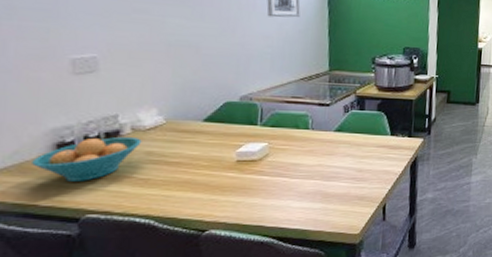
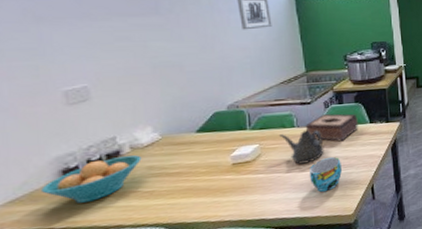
teapot: none [291,134,338,171] -> present [279,130,324,165]
cup: none [317,168,354,205] -> present [309,157,342,193]
tissue box: none [320,119,379,152] -> present [305,113,359,142]

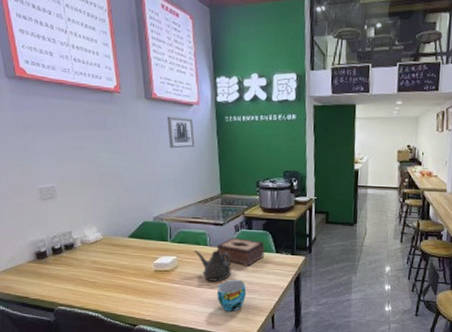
fruit bowl: present [41,155,142,203] -> none [23,249,88,282]

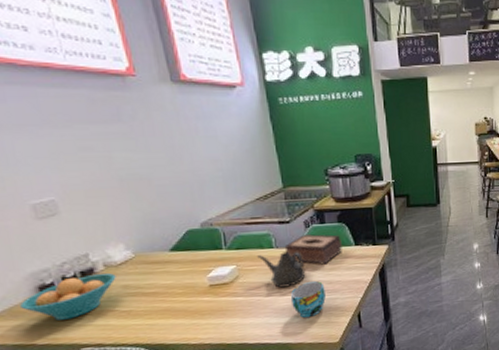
fruit bowl: none [23,249,88,282] -> present [20,273,116,320]
wall art: present [167,116,195,149] -> none [204,101,244,140]

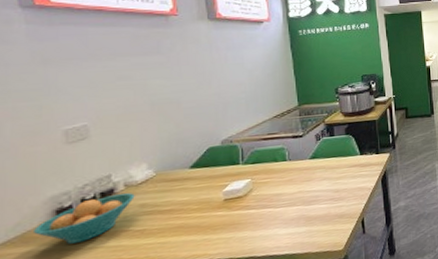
teapot: present [257,251,306,288] -> none [271,163,315,199]
tissue box: present [284,234,343,265] -> none [296,146,350,175]
cup: present [290,281,326,318] -> none [299,190,332,228]

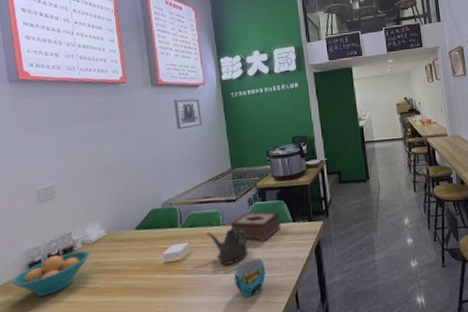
wall art: none [235,34,267,67] -> present [174,98,202,130]
teapot: none [271,163,315,199] -> present [207,229,248,265]
tissue box: none [296,146,350,175] -> present [230,211,282,242]
cup: none [299,190,332,228] -> present [233,258,265,298]

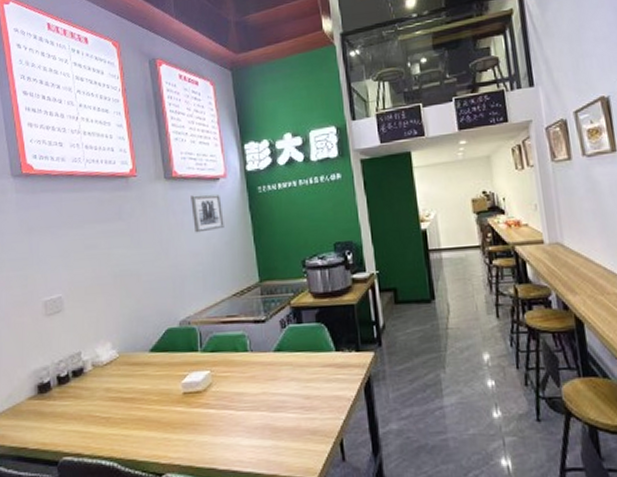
fruit bowl: present [12,251,90,297] -> none [21,374,101,423]
teapot: present [207,229,248,265] -> none [231,356,281,401]
tissue box: present [230,211,282,242] -> none [259,336,322,374]
cup: present [233,258,265,298] -> none [264,395,303,442]

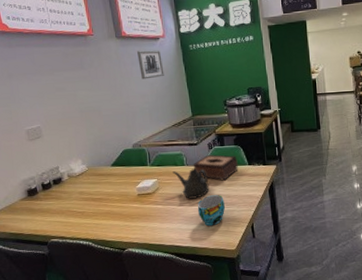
teapot: none [231,356,281,401] -> present [173,169,210,199]
tissue box: none [259,336,322,374] -> present [193,154,239,181]
cup: none [264,395,303,442] -> present [197,195,225,227]

